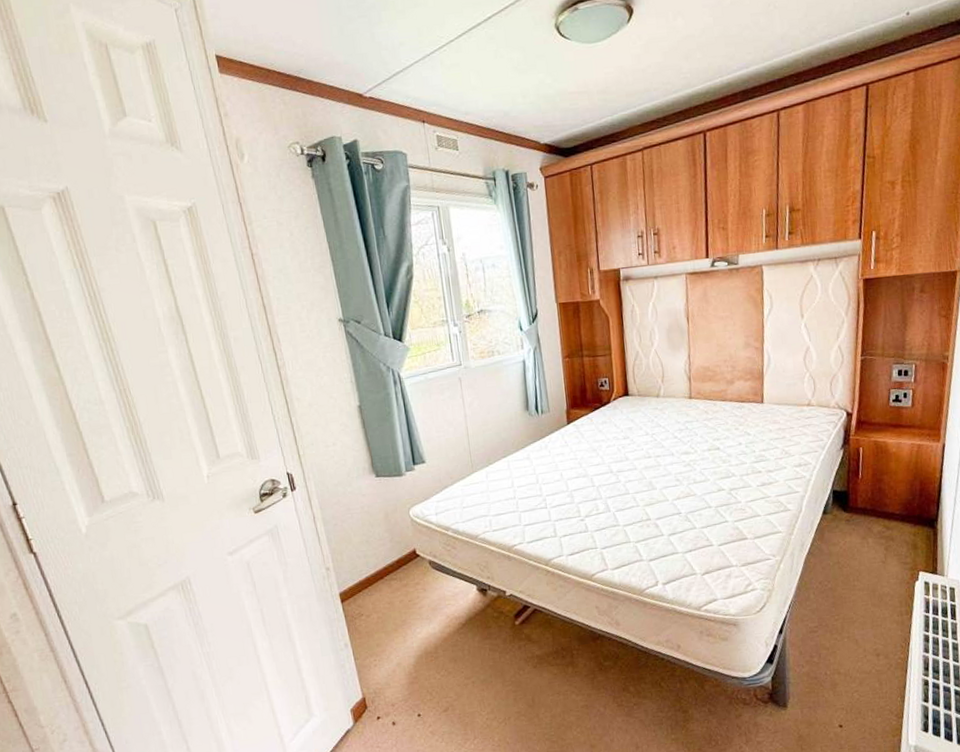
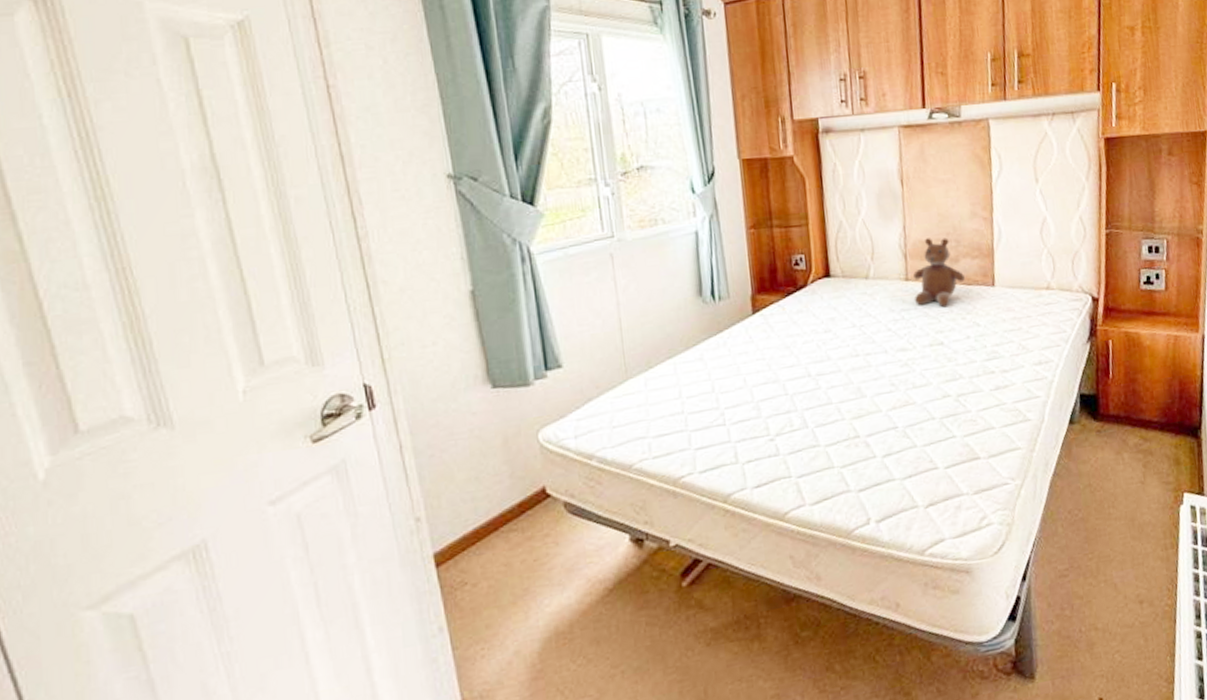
teddy bear: none [695,364,739,419] -> present [912,237,966,307]

